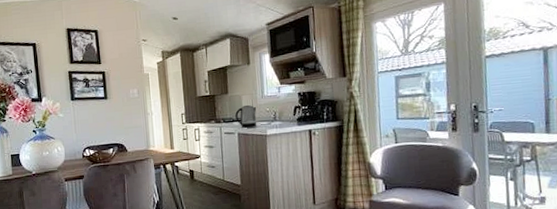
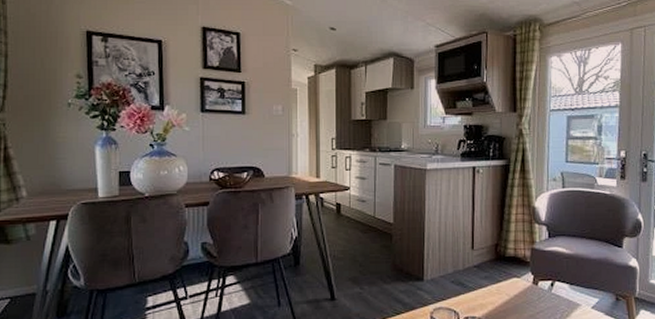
kettle: present [235,104,257,129] -> none [393,133,418,161]

